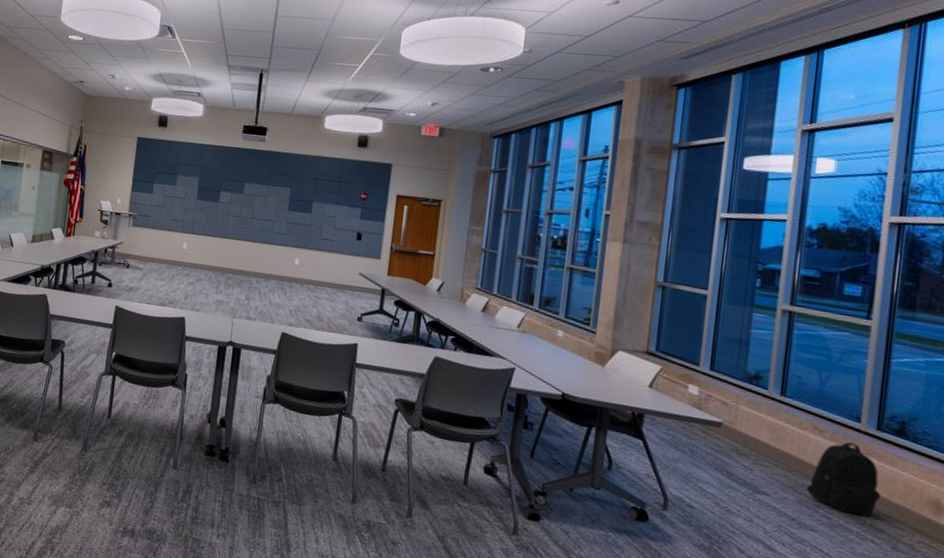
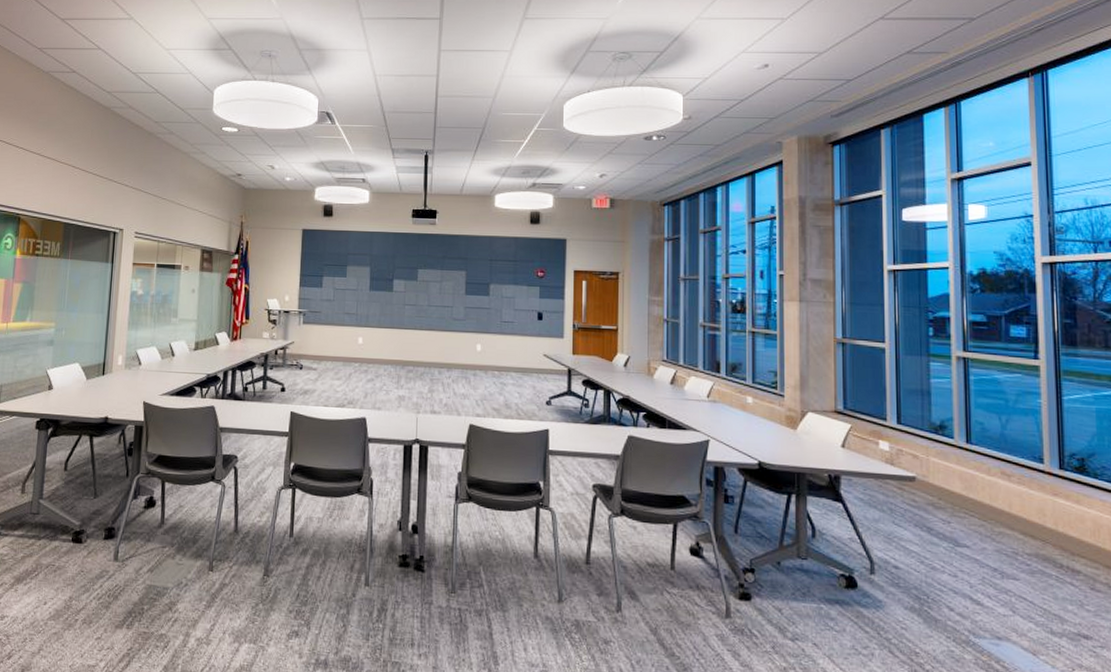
backpack: present [806,441,881,517] -> none [1003,484,1073,559]

